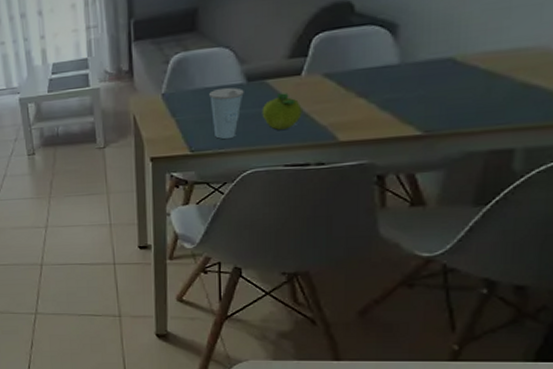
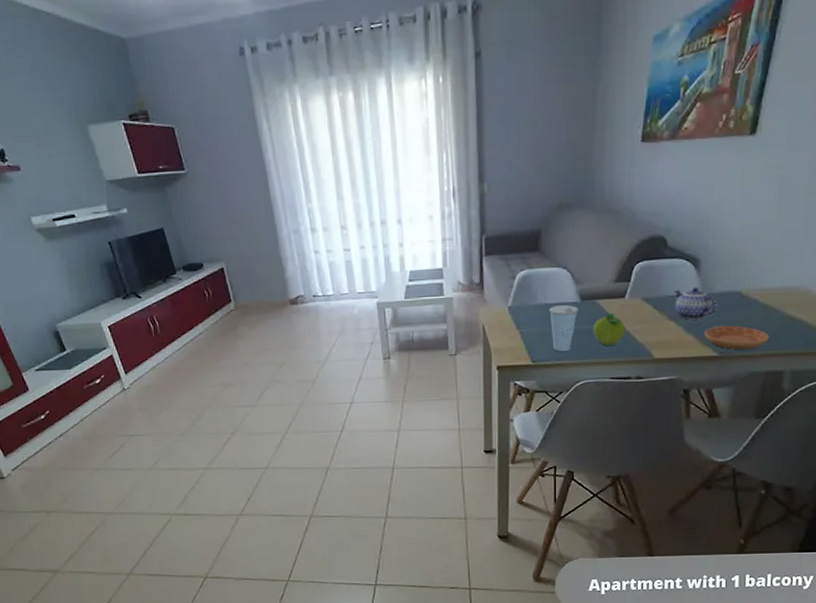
teapot: none [364,56,422,95] -> present [674,287,718,320]
saucer: none [405,98,494,127] -> present [705,326,770,350]

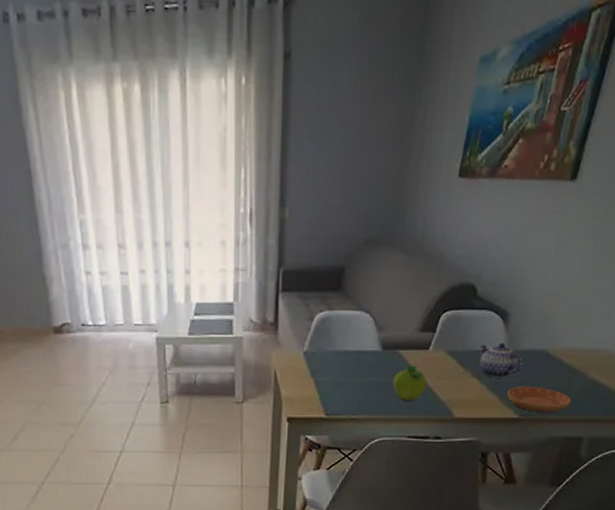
cup: present [549,304,578,352] -> none [348,353,379,406]

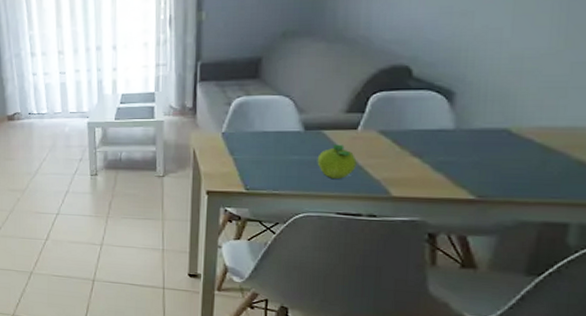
teapot: present [479,342,523,378] -> none [419,121,477,158]
saucer: present [507,387,572,414] -> none [458,167,549,196]

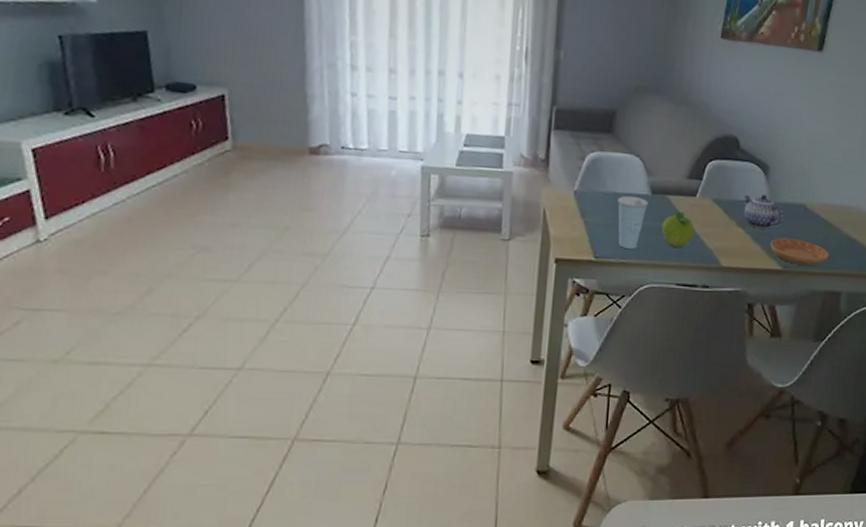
cup: none [267,133,301,182] -> present [618,195,648,250]
teapot: none [419,121,477,158] -> present [744,194,784,229]
saucer: none [458,167,549,196] -> present [770,238,830,267]

